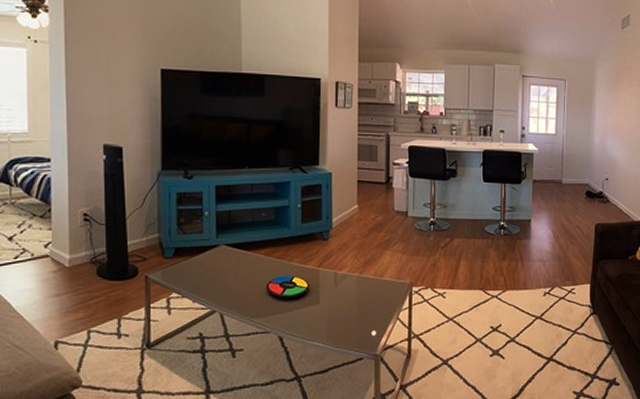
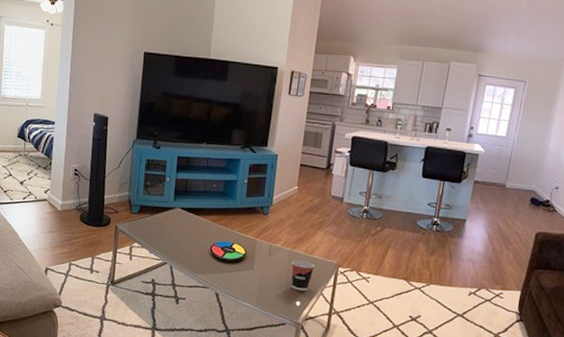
cup: none [362,285,387,319] -> present [291,260,315,291]

